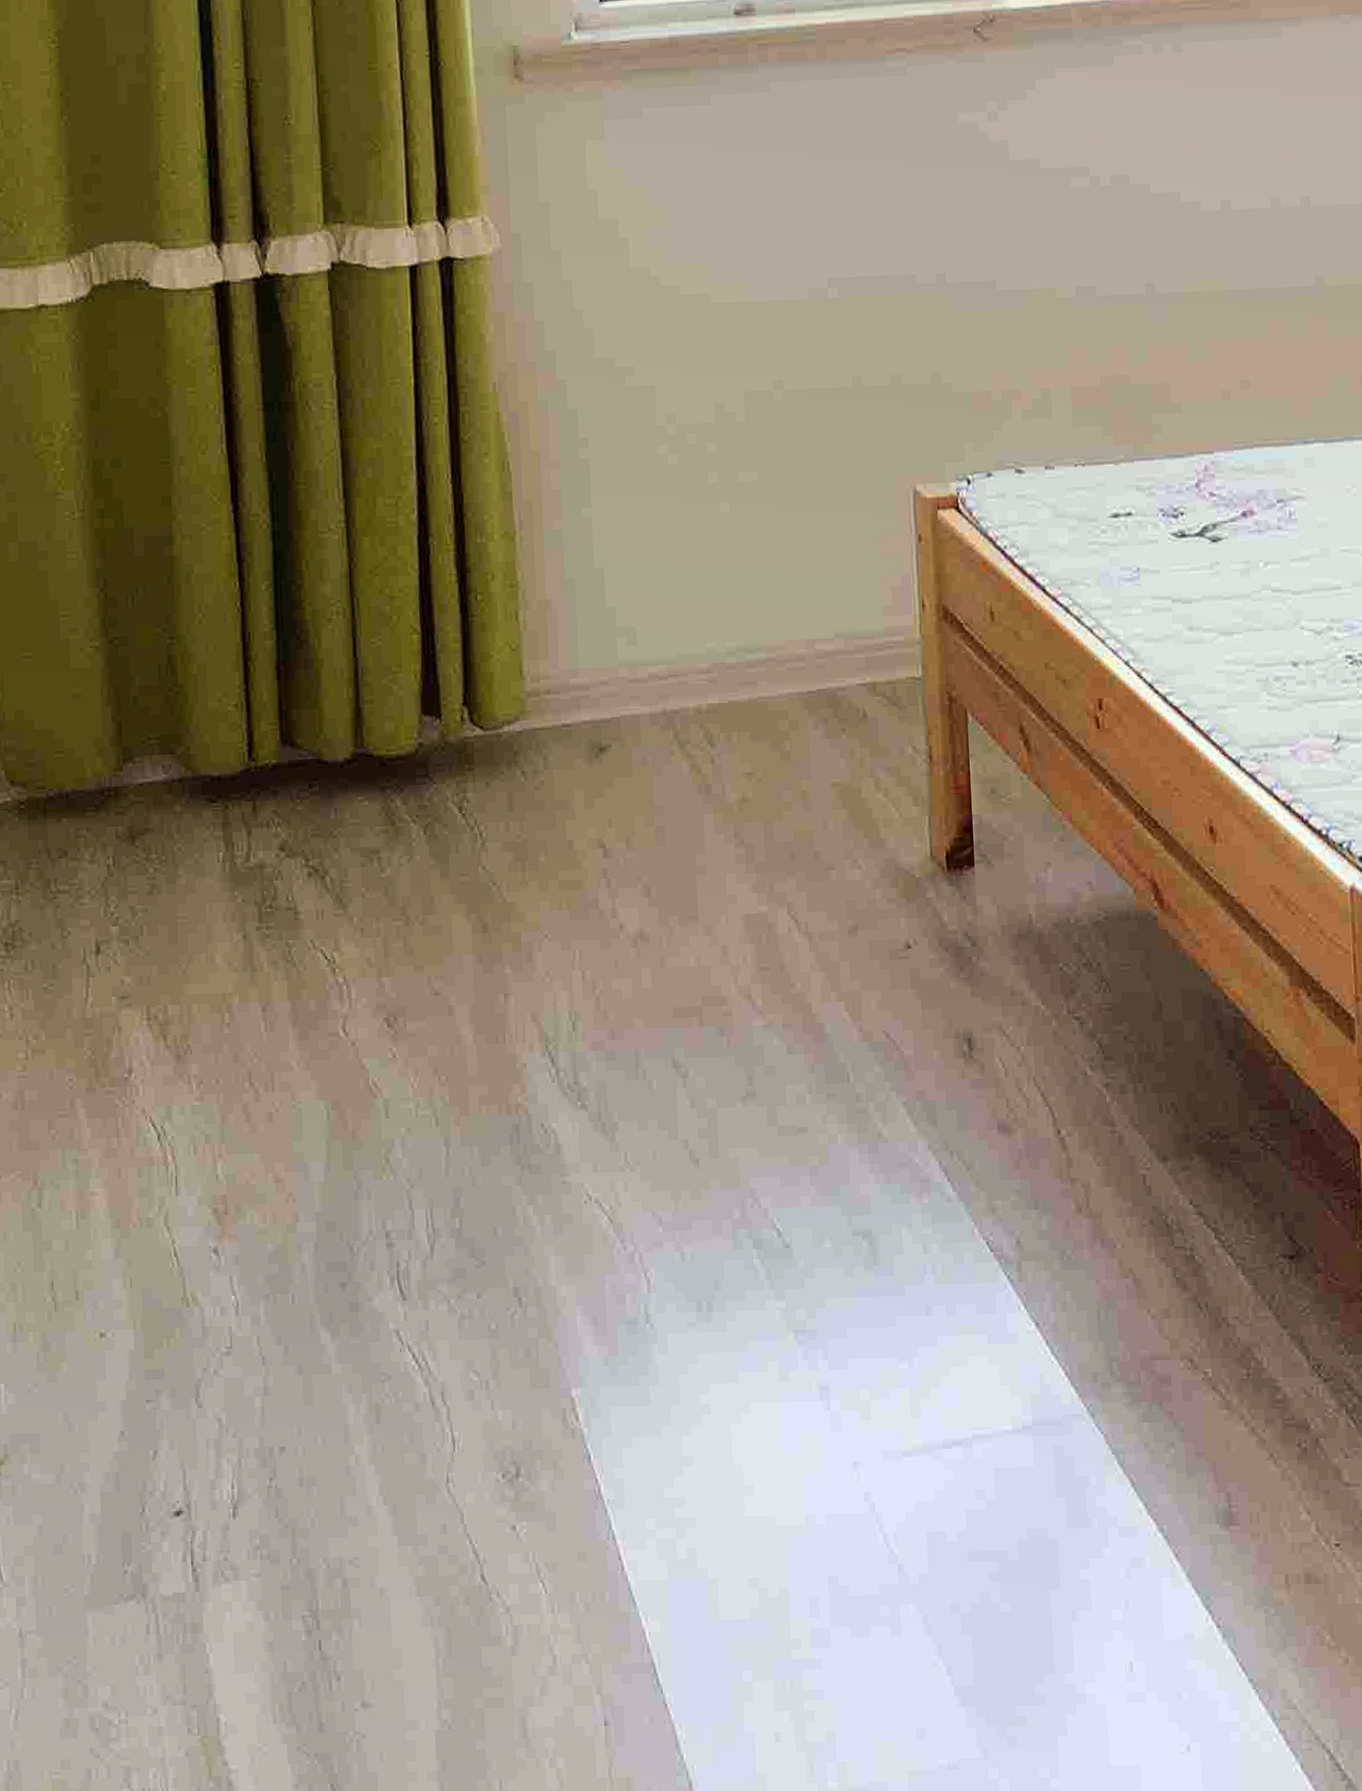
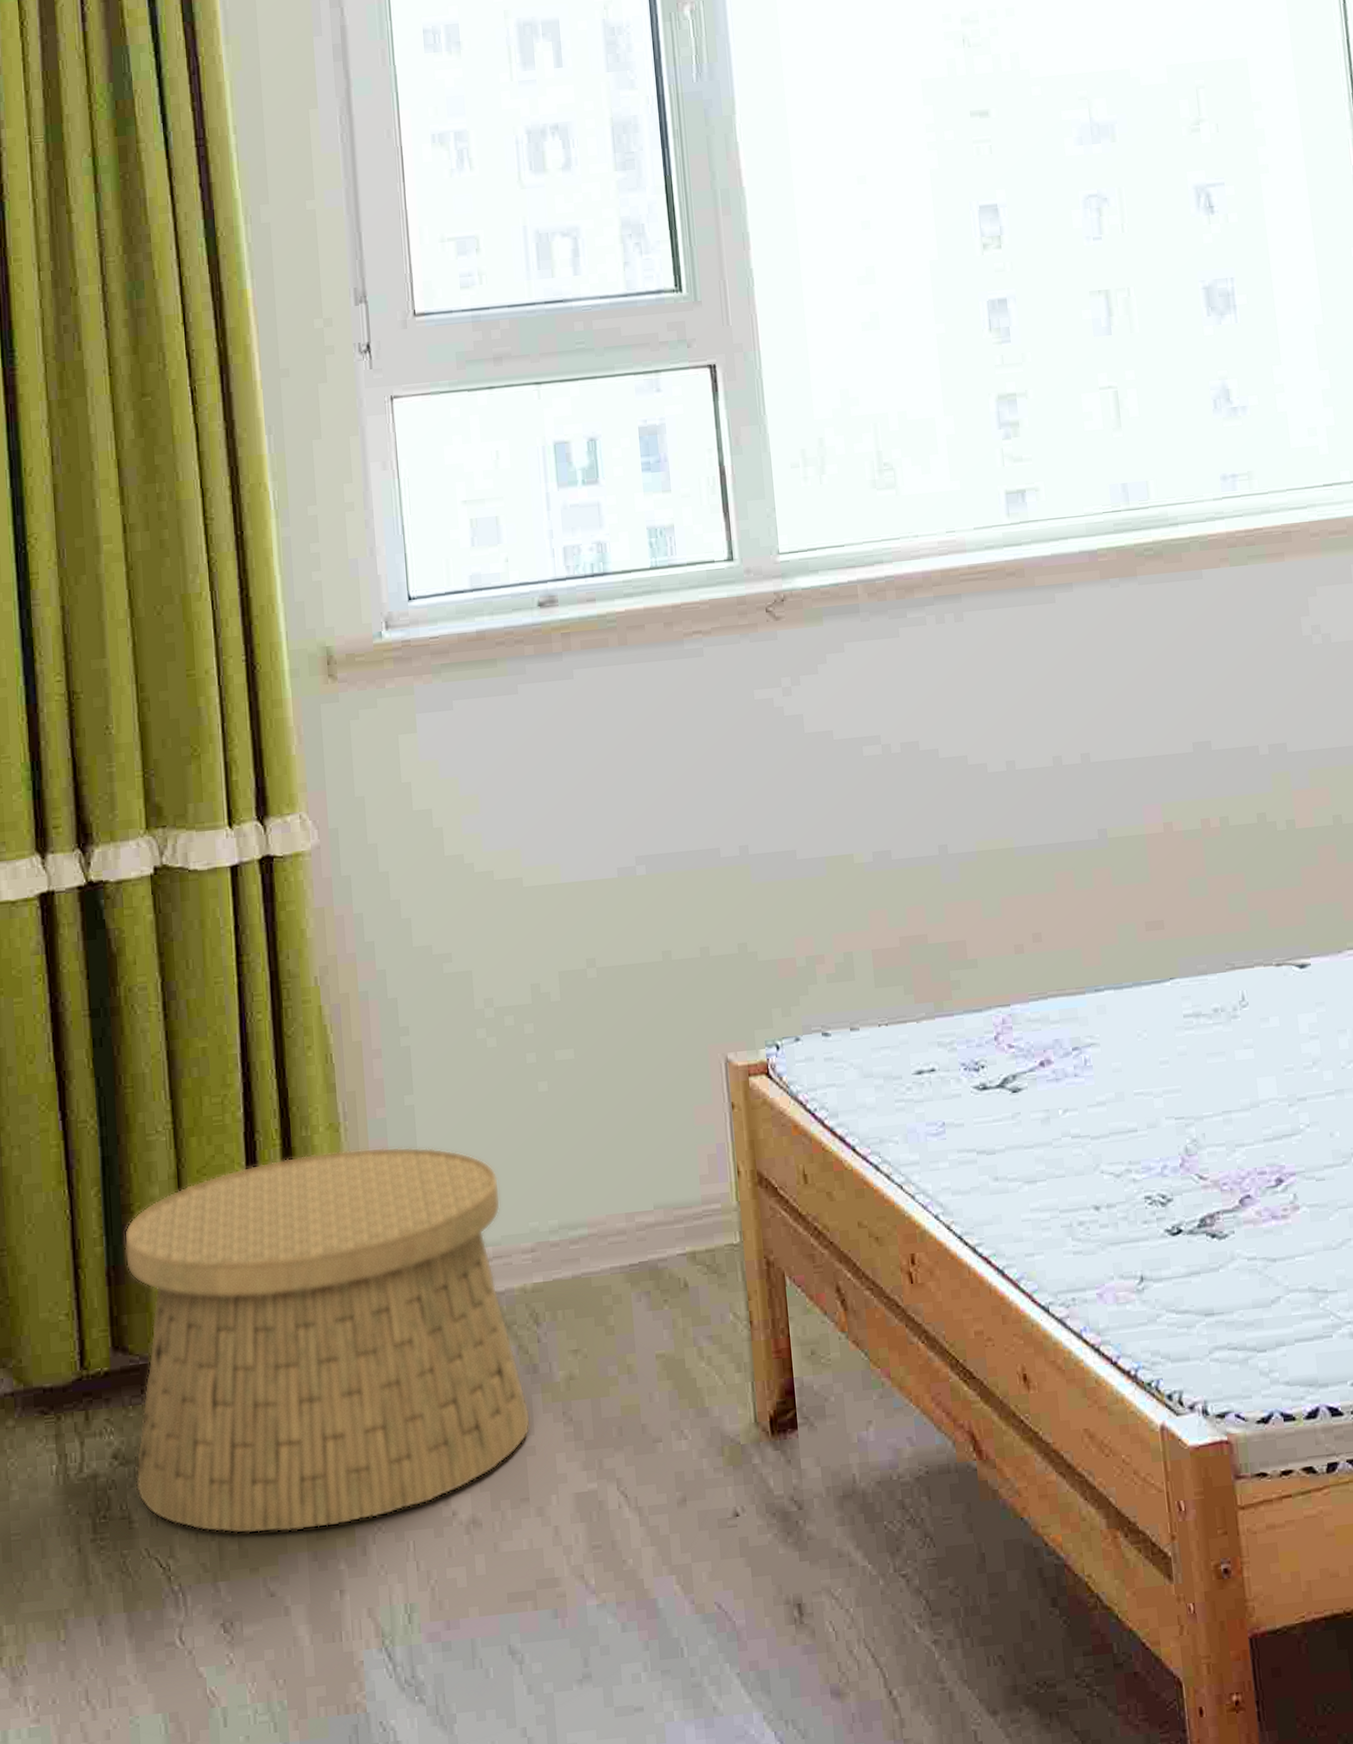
basket: none [294,558,702,934] -> present [124,1146,531,1534]

